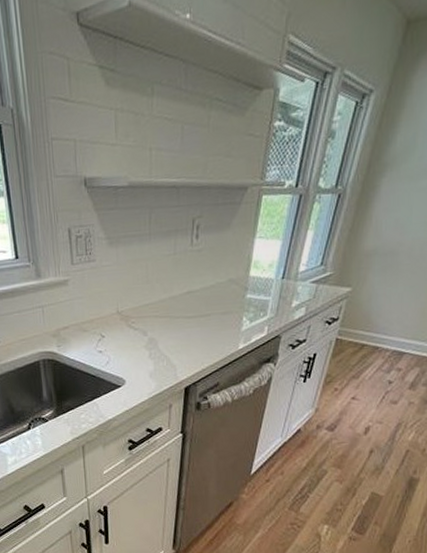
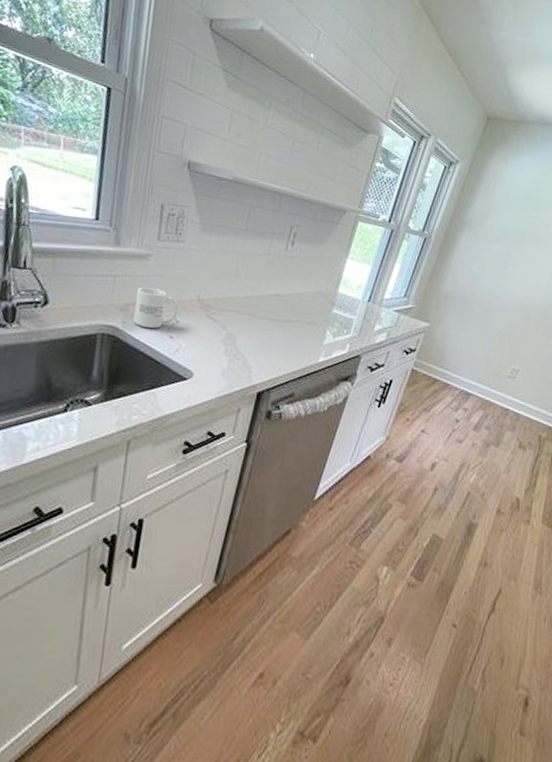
mug: none [63,310,102,347] -> present [133,287,178,329]

